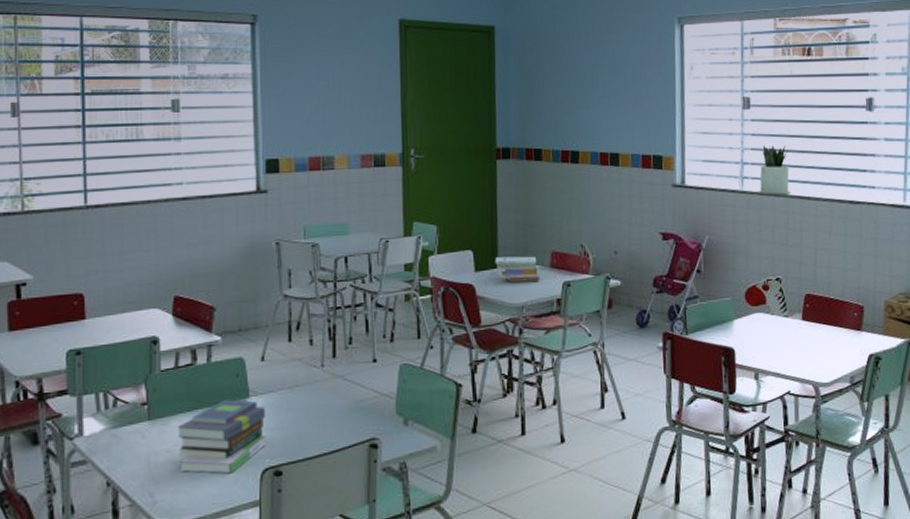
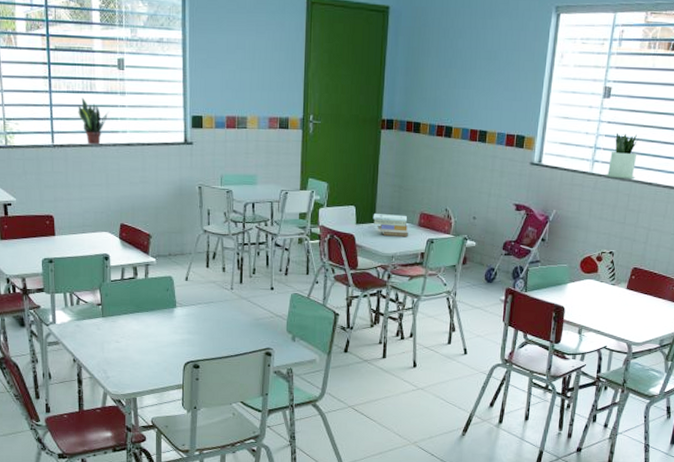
potted plant: none [119,147,160,202] -> present [78,97,109,145]
books: present [177,399,267,474] -> none [123,308,189,363]

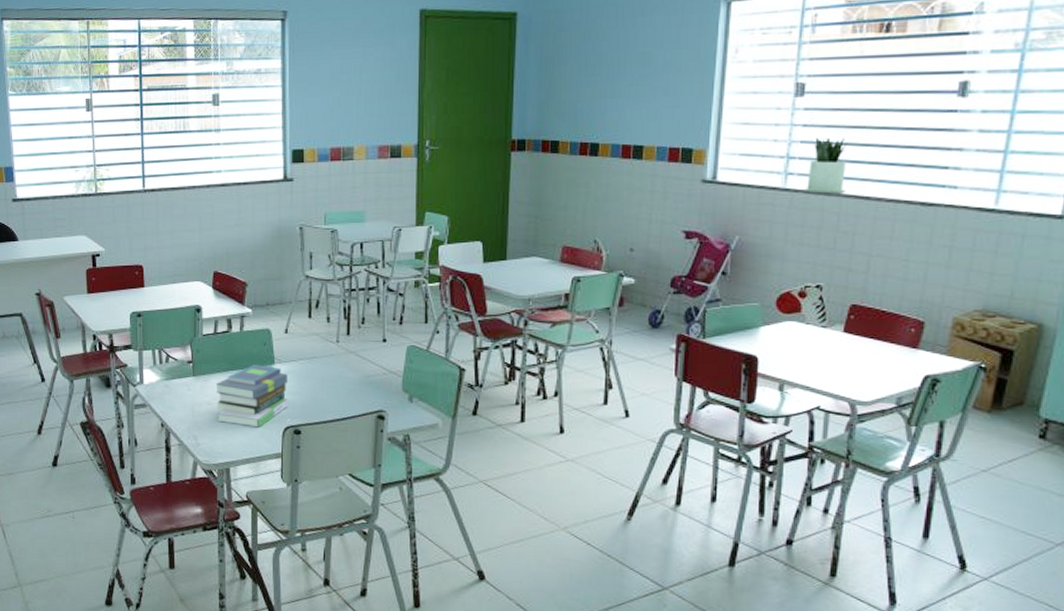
potted plant: present [78,97,109,145] -> none [170,138,203,187]
books: none [123,308,189,363] -> present [215,365,288,428]
books: present [373,214,408,238] -> none [504,249,548,276]

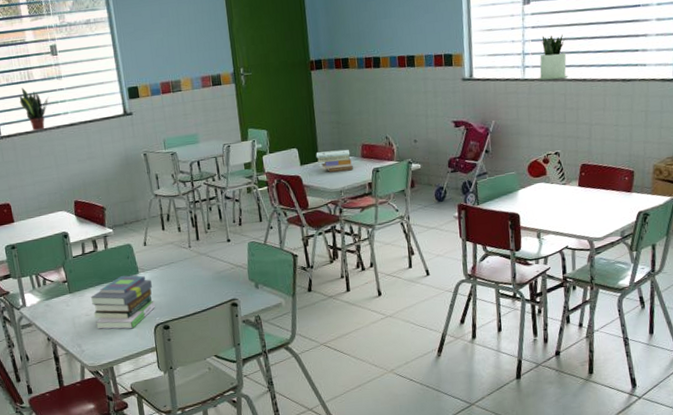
potted plant: none [170,138,203,187] -> present [19,87,49,131]
books: none [504,249,548,276] -> present [316,149,353,172]

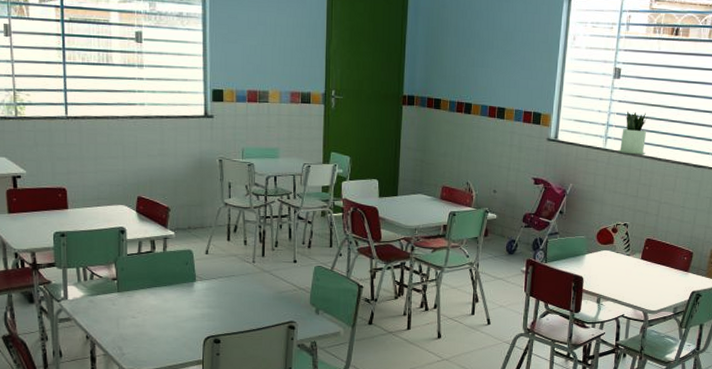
potted plant: present [19,87,49,131] -> none [93,69,126,117]
books: present [90,275,156,329] -> none [140,282,209,338]
books: present [316,149,353,172] -> none [395,187,431,210]

